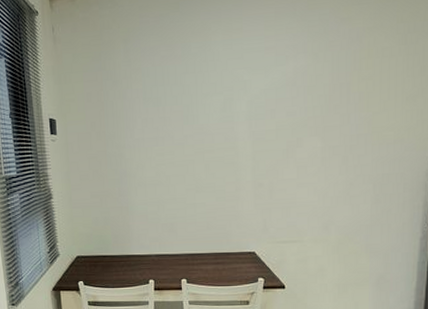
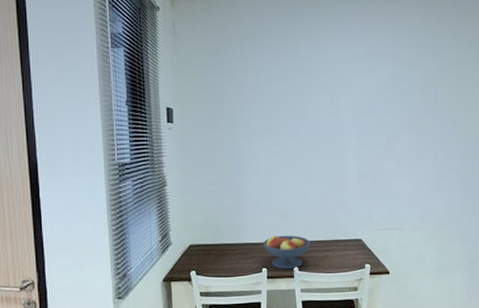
fruit bowl: none [150,247,199,281] -> present [263,235,310,269]

